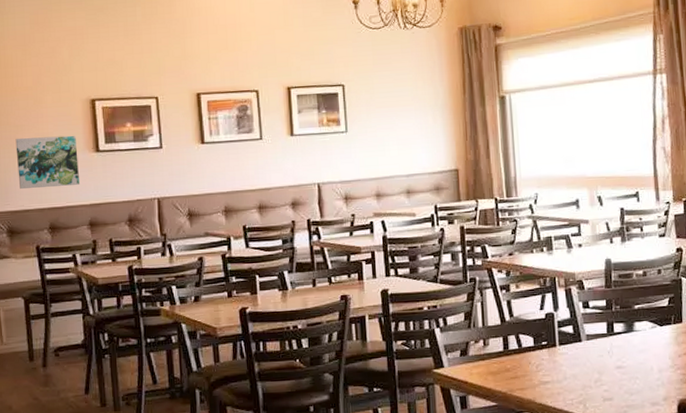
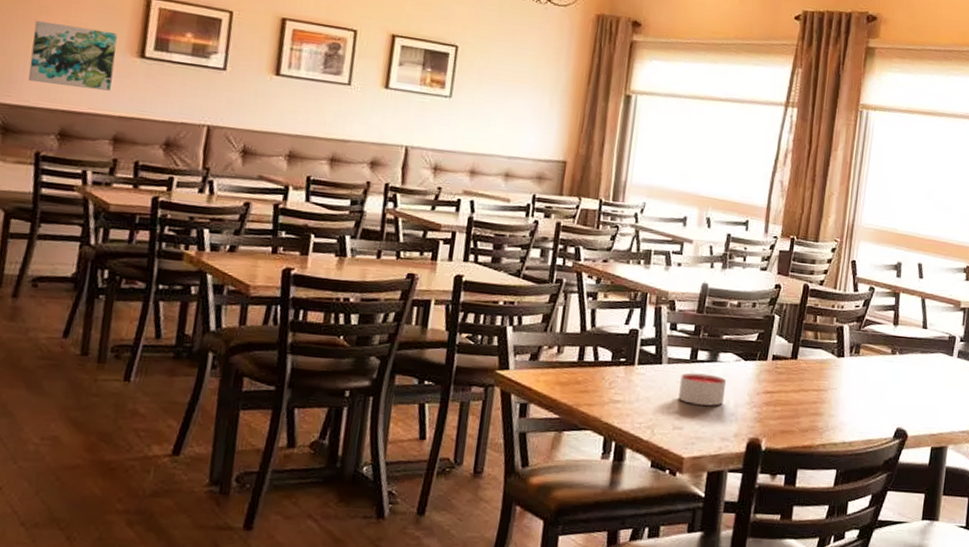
candle: none [602,344,647,375] -> present [678,373,727,406]

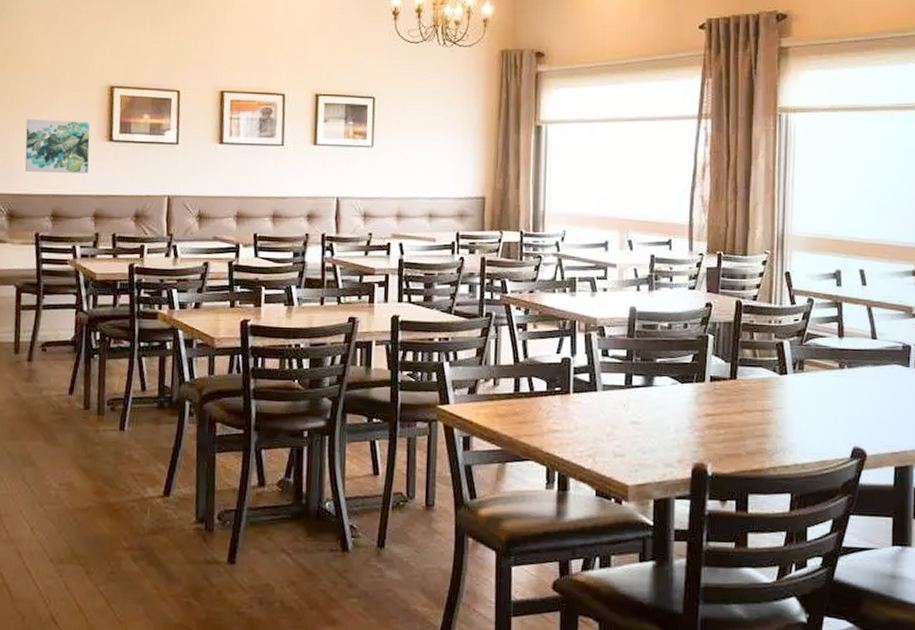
candle: present [678,373,727,406] -> none [617,399,665,432]

